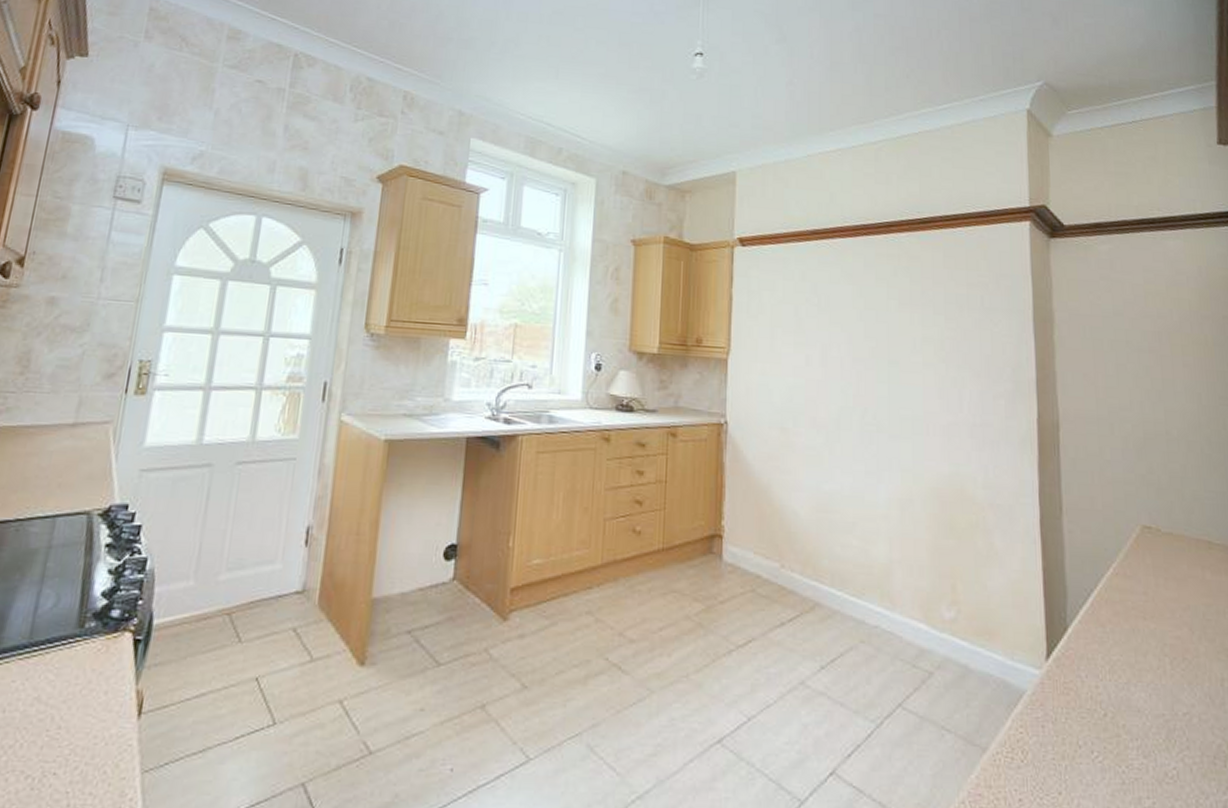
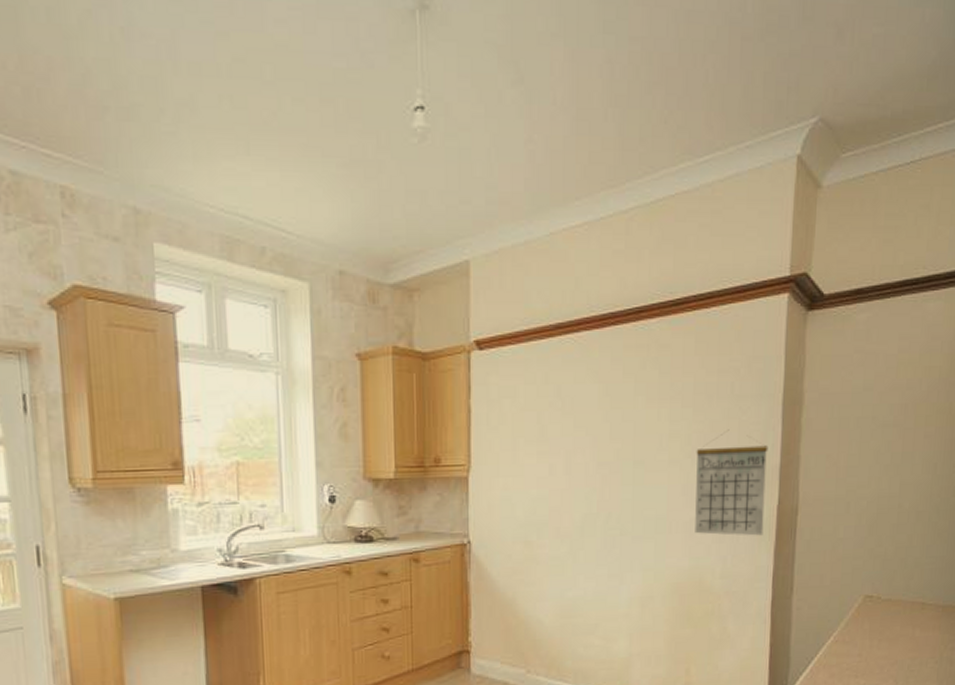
calendar: none [950,339,1025,448] -> present [695,429,768,536]

